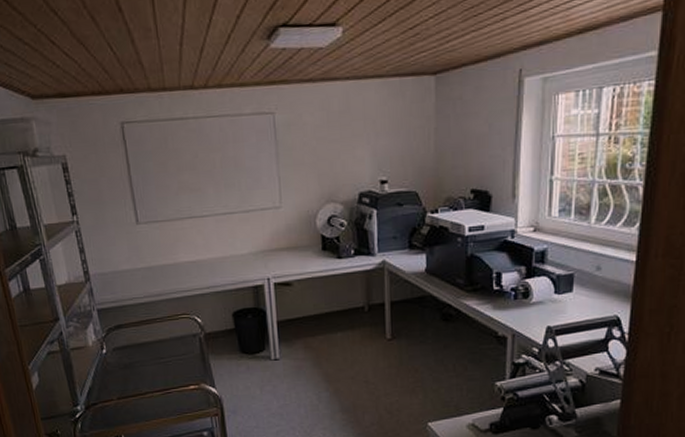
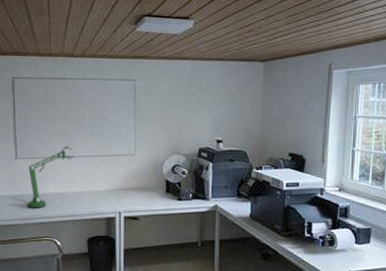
desk lamp: none [154,203,208,282] -> present [27,146,74,208]

